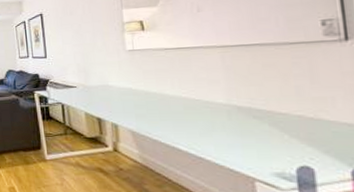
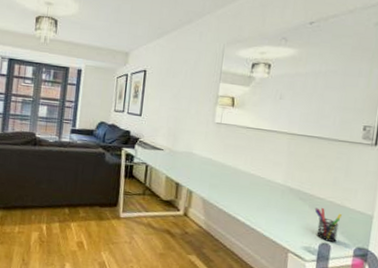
pen holder: none [278,124,321,164] -> present [314,207,343,242]

